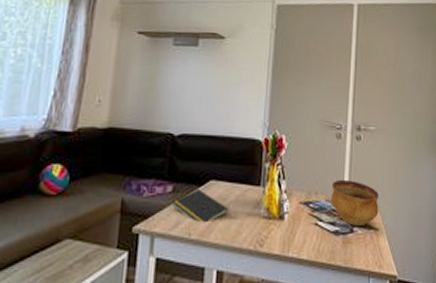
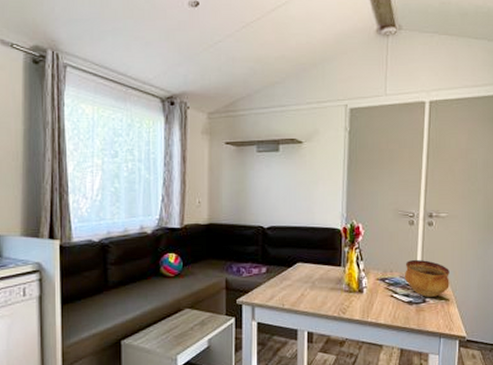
notepad: present [172,189,229,223] -> none [267,270,315,296]

